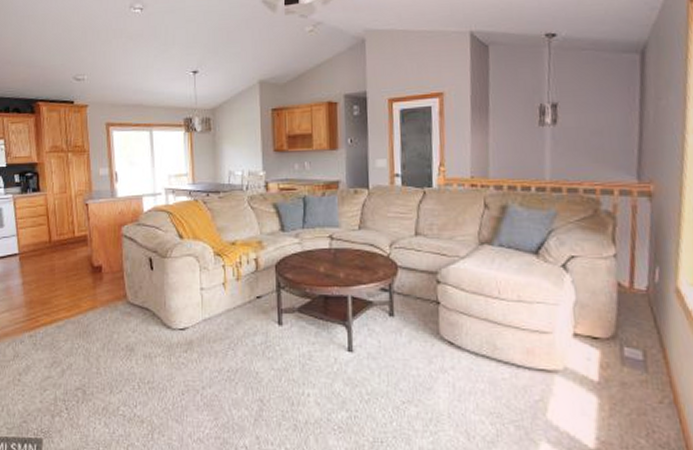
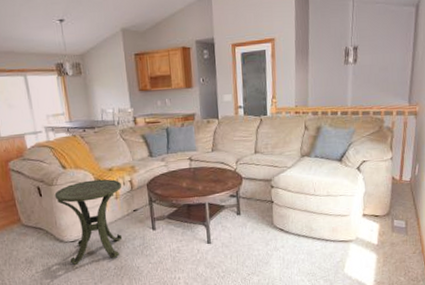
side table: none [167,254,246,359] -> present [54,179,123,265]

